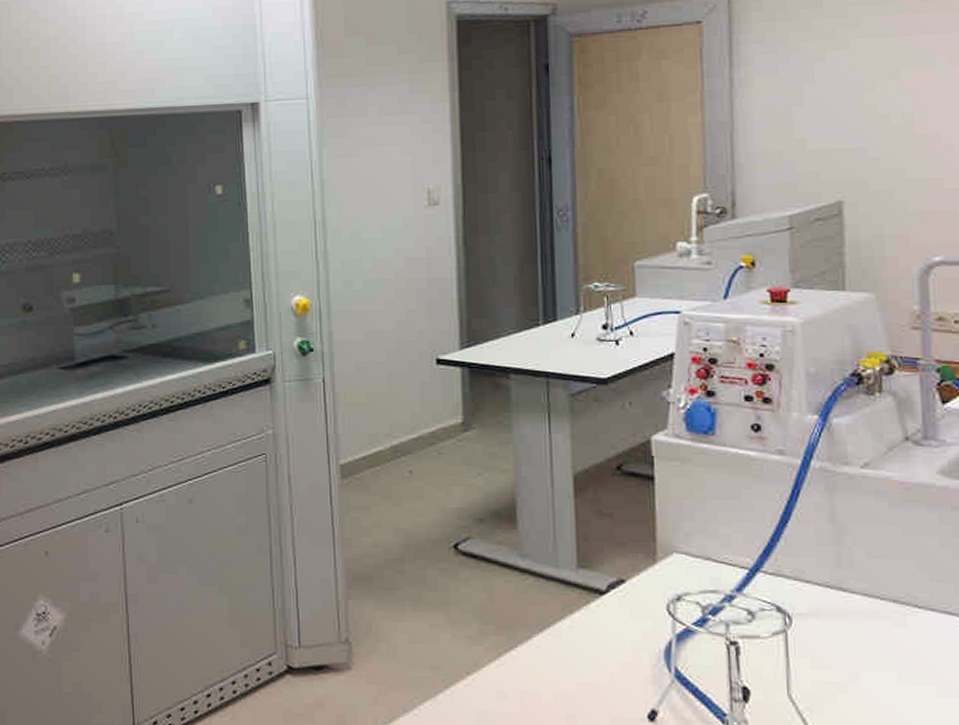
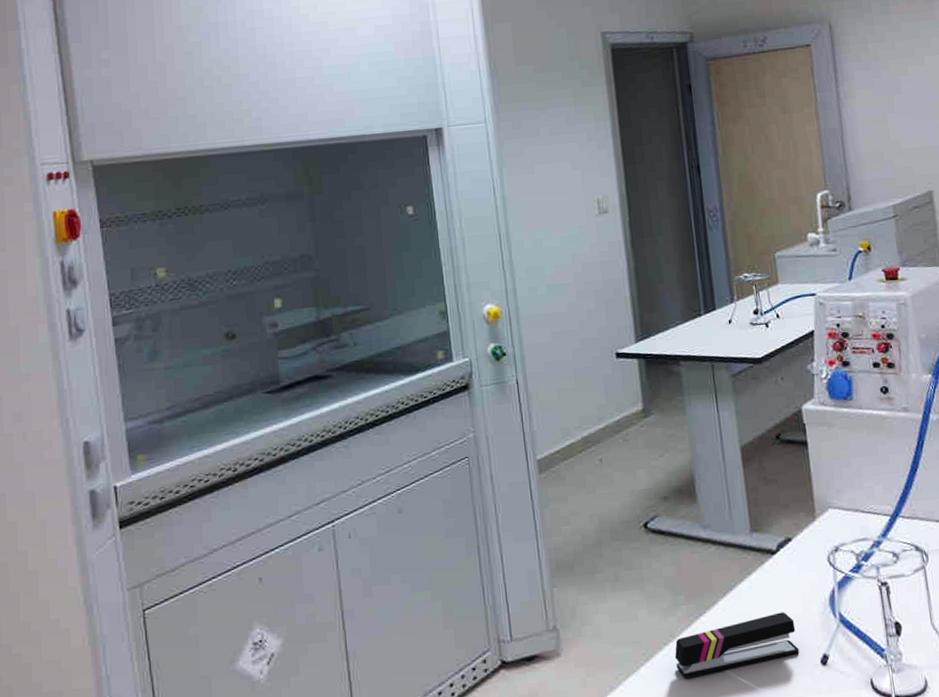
stapler: none [477,657,623,713] -> present [674,612,800,679]

